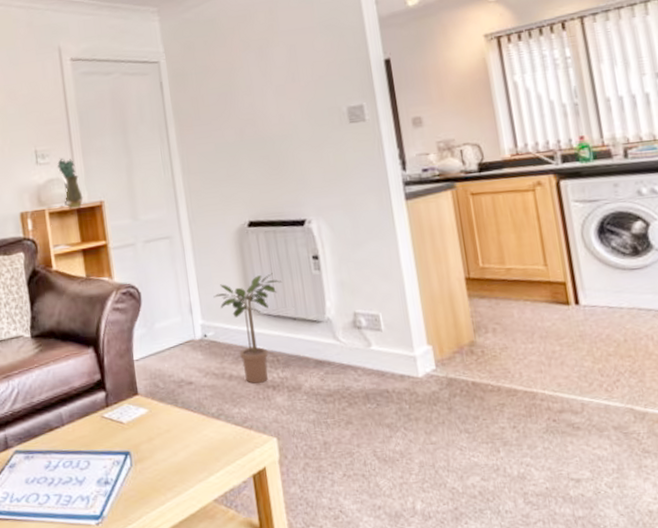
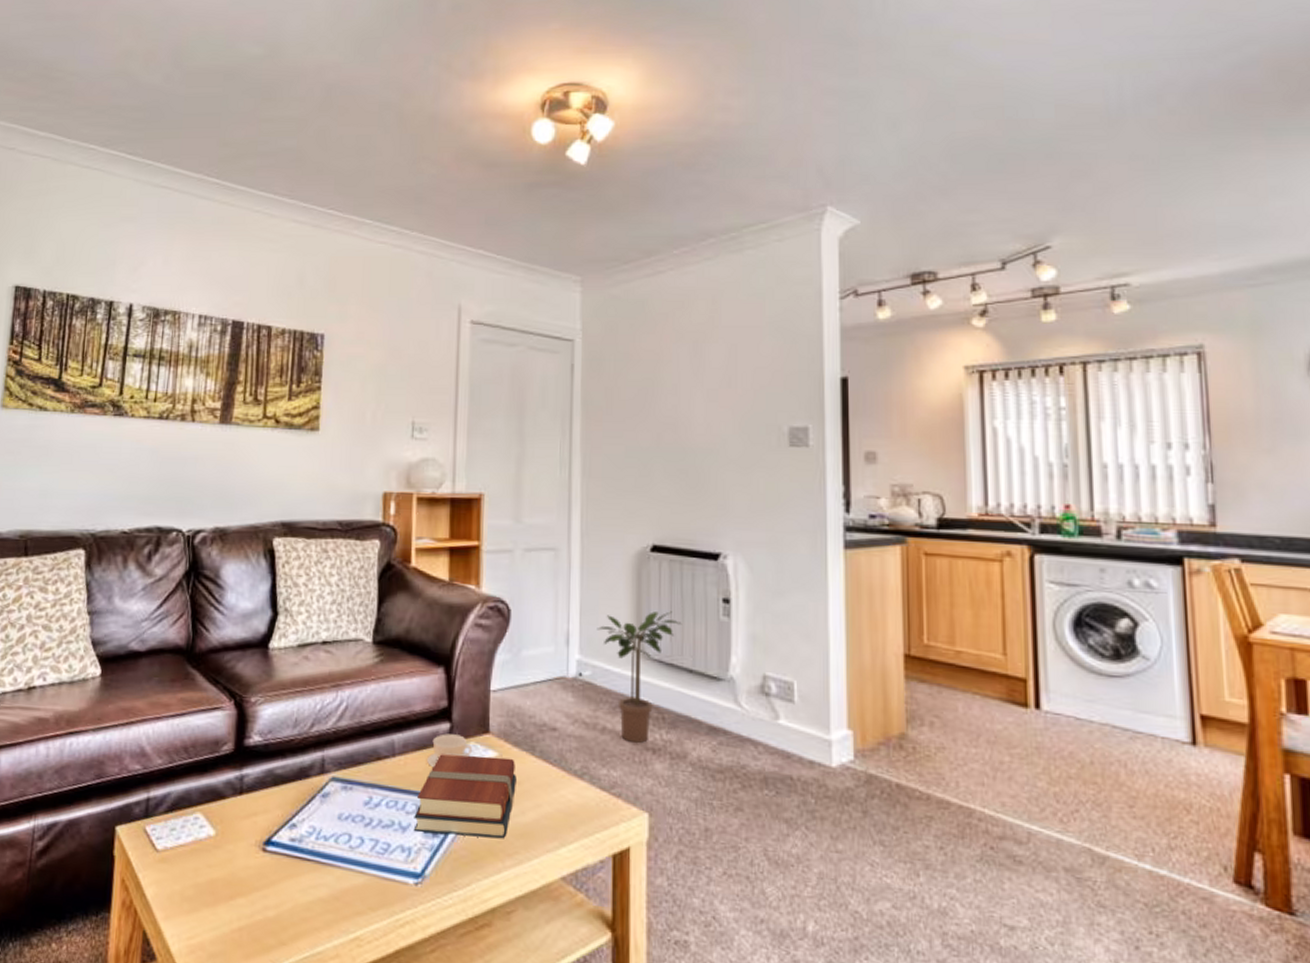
vase: present [57,158,83,209] -> none [436,435,460,498]
books: none [87,412,167,484] -> present [413,754,518,839]
teacup: none [90,400,127,429] -> present [426,733,473,767]

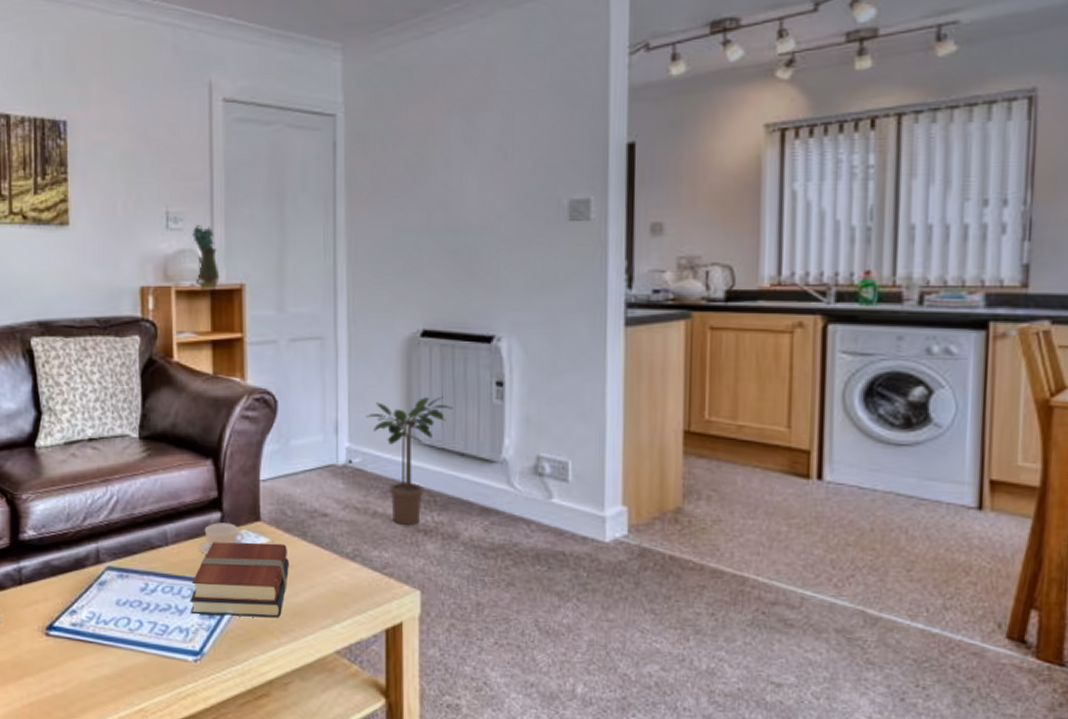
vase: none [436,435,460,498] -> present [192,224,220,289]

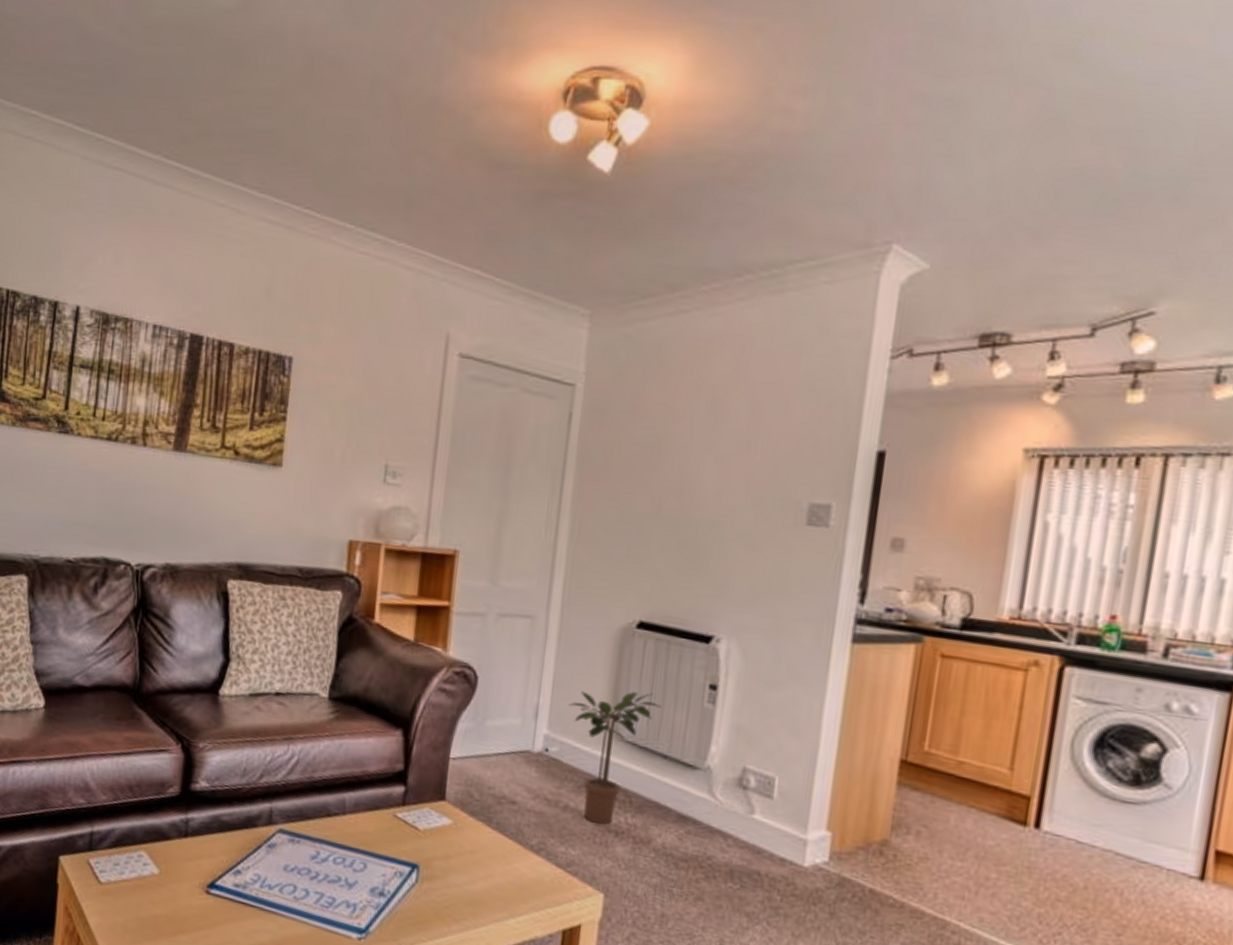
books: present [190,542,290,618] -> none [360,816,471,904]
vase: present [192,224,220,289] -> none [409,482,434,552]
teacup: present [199,522,245,554] -> none [377,796,427,829]

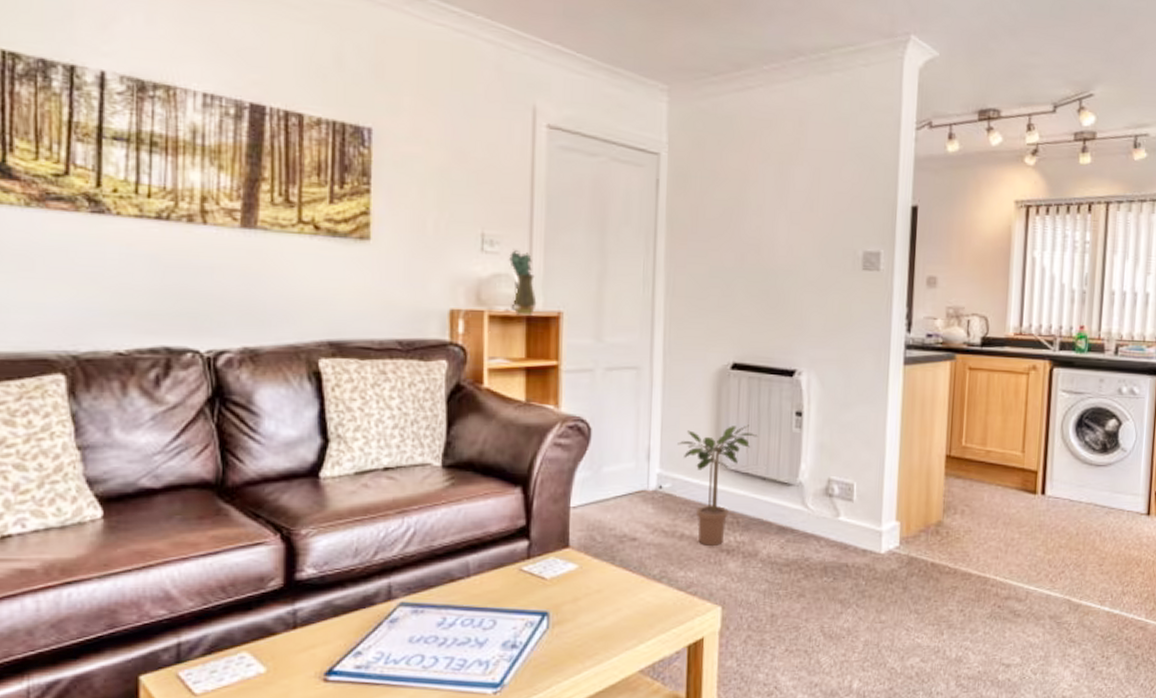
vase: none [409,482,434,552] -> present [509,249,537,316]

